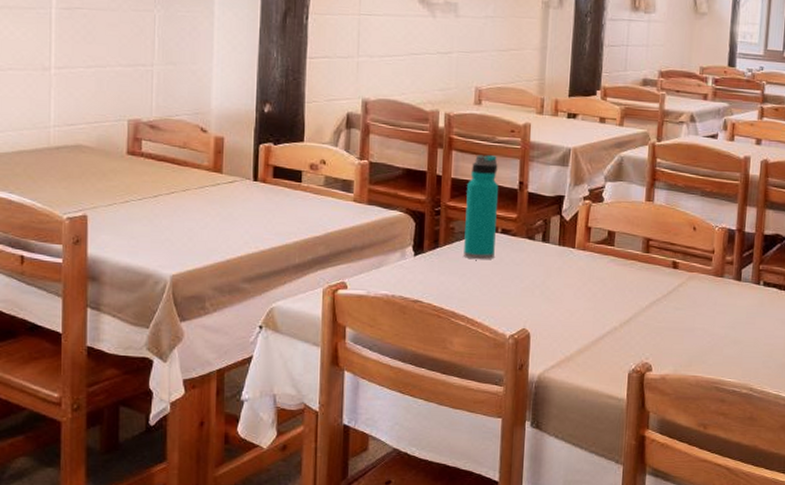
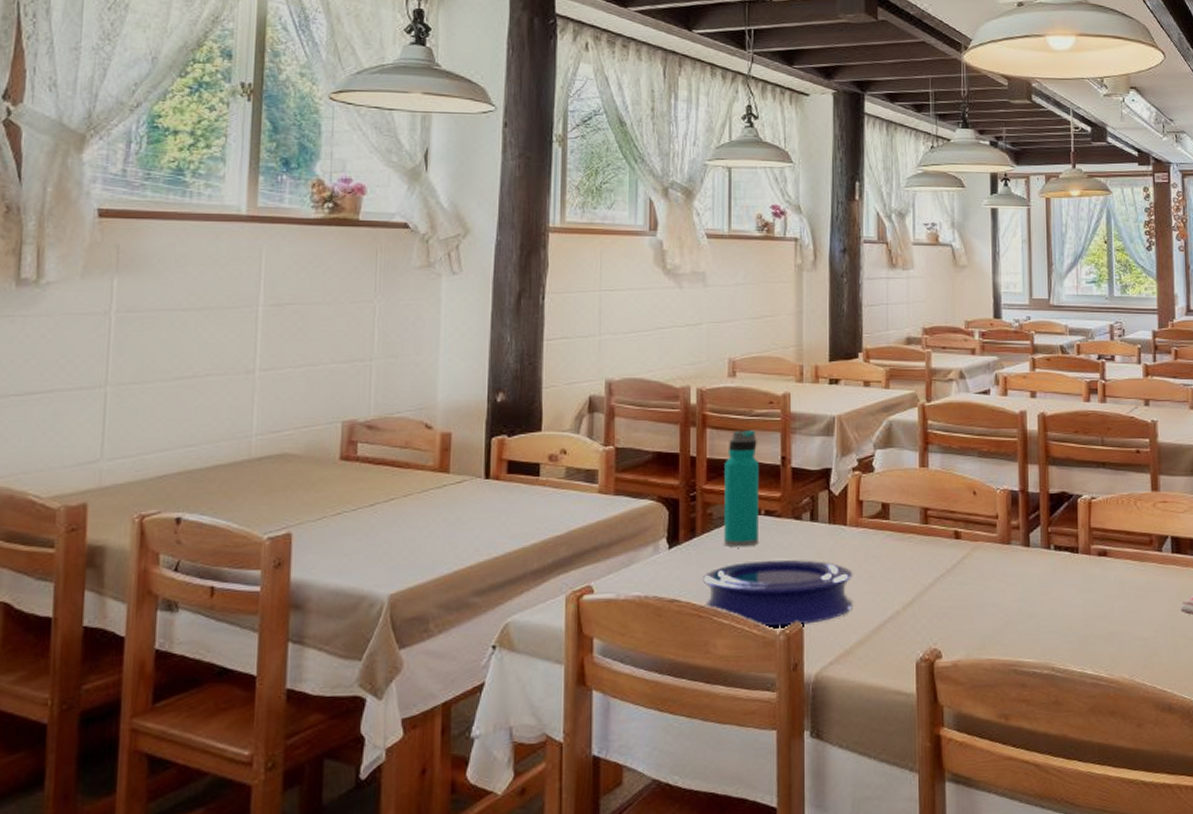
plate: none [442,273,578,332] -> present [703,559,853,627]

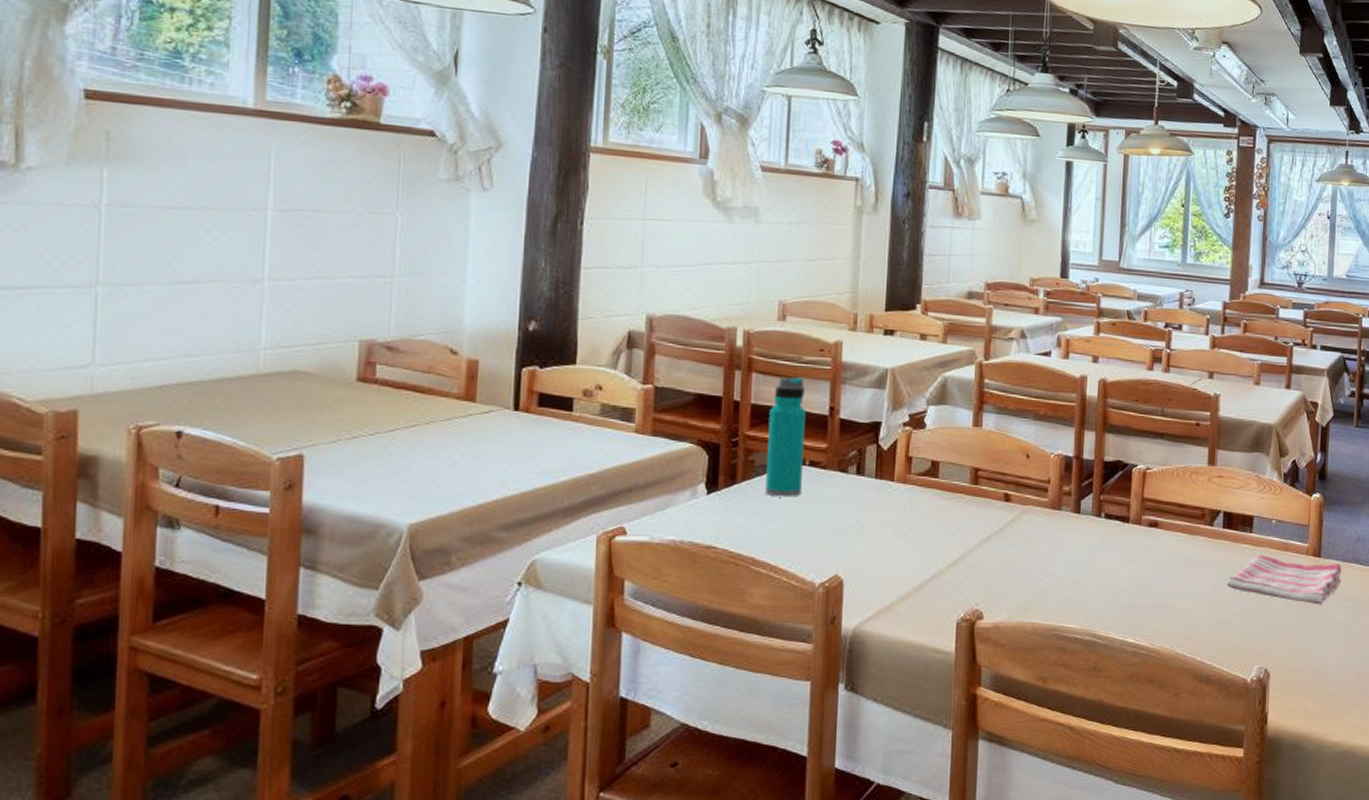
plate: present [703,559,853,627] -> none [740,511,898,579]

